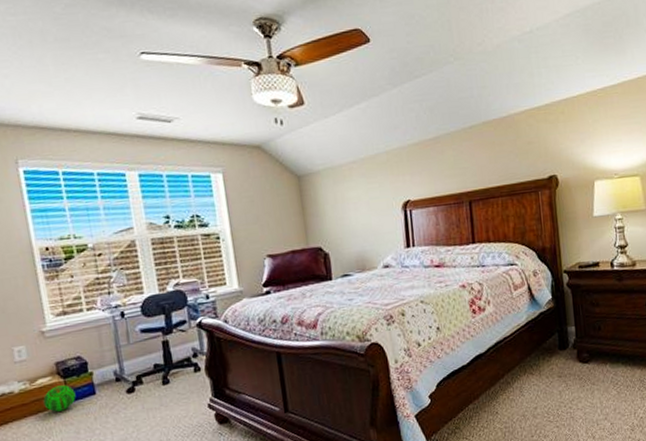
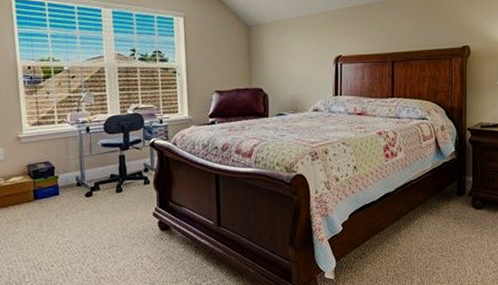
ball: present [43,385,76,412] -> none [14,184,42,207]

